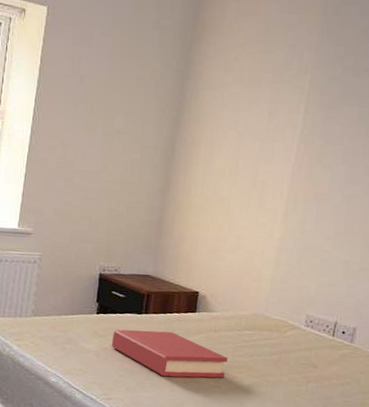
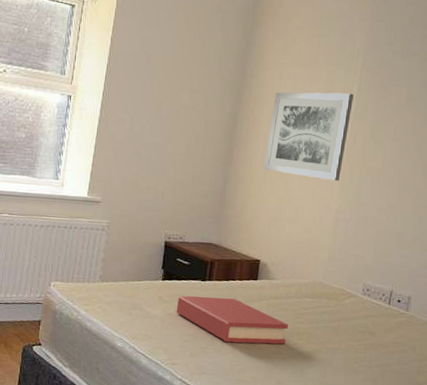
wall art: none [203,113,300,208] -> present [263,92,354,181]

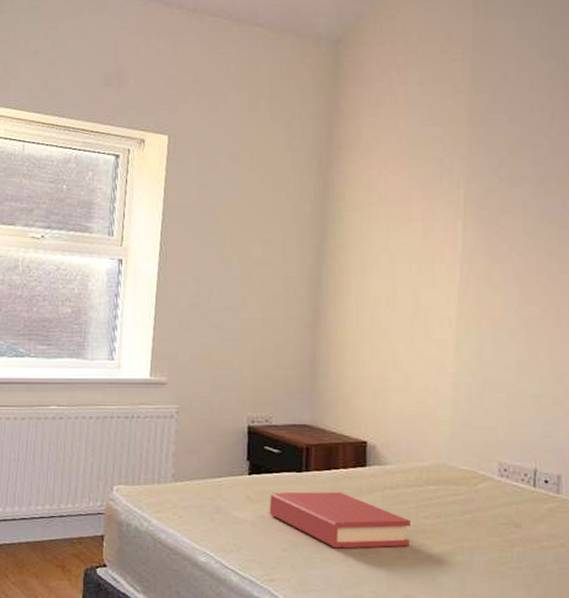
wall art: present [263,92,354,181] -> none [359,231,459,338]

